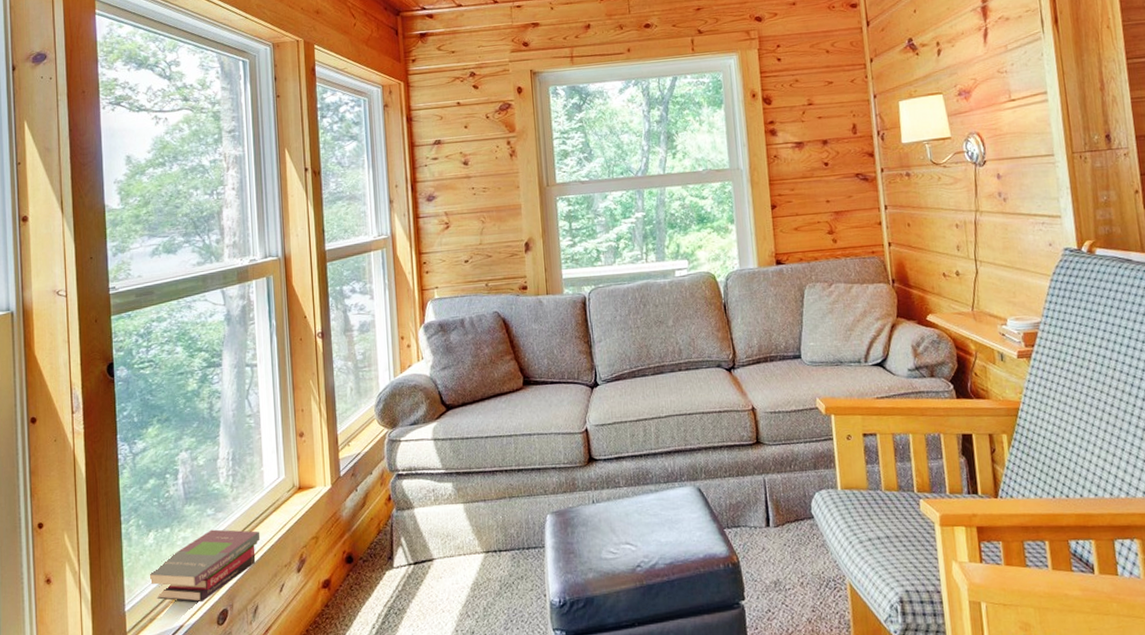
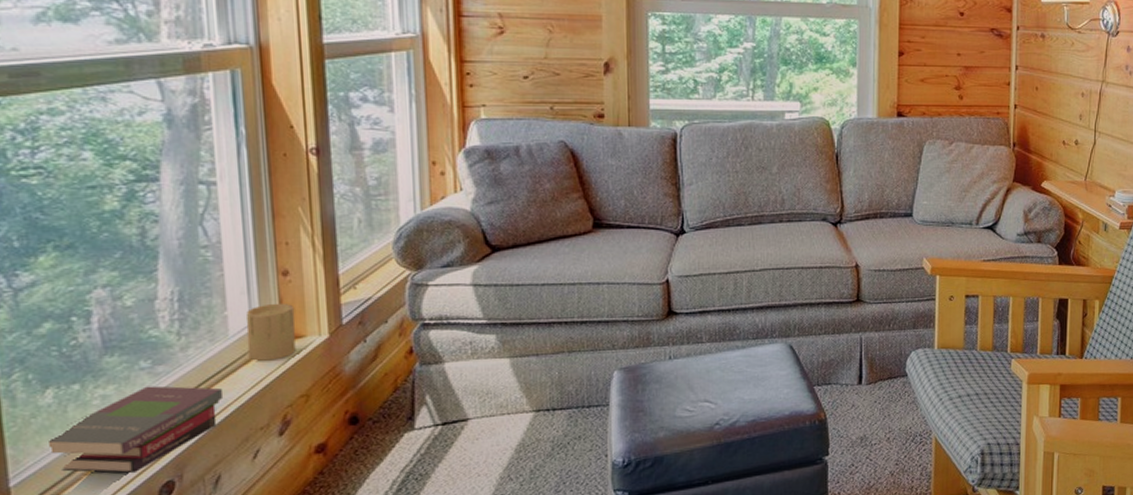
candle: none [275,459,309,508] -> present [246,303,296,361]

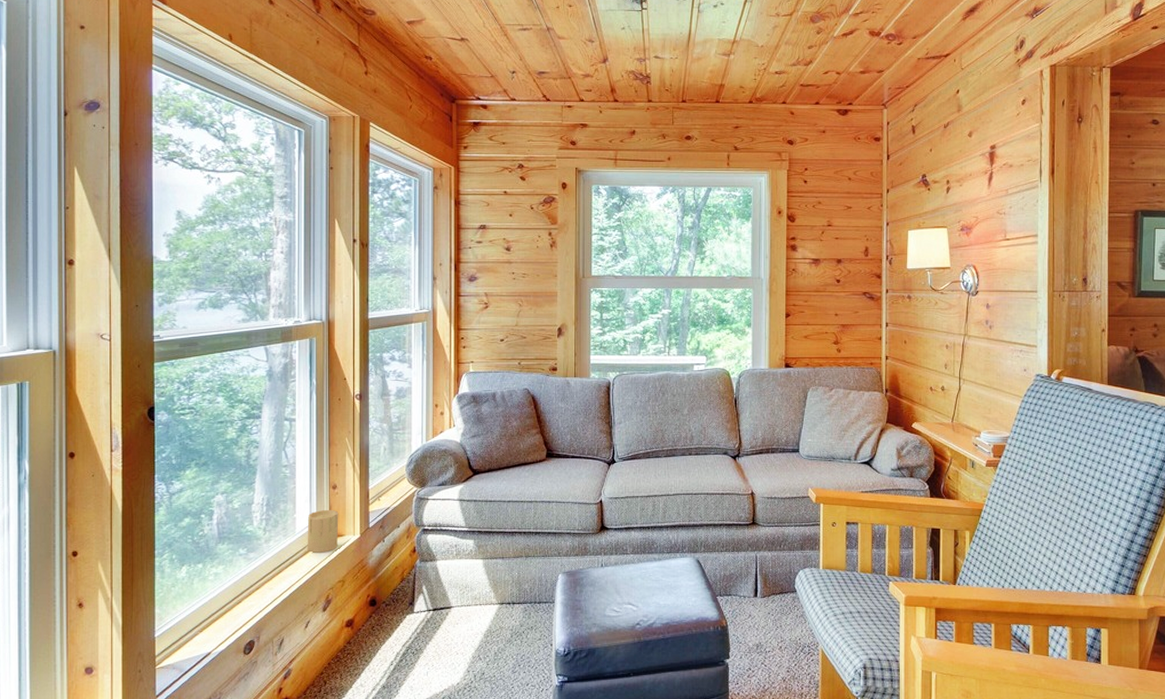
books: present [49,385,224,474] -> none [181,568,290,633]

